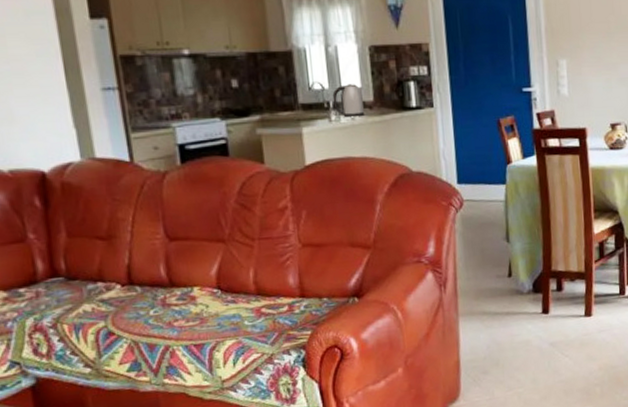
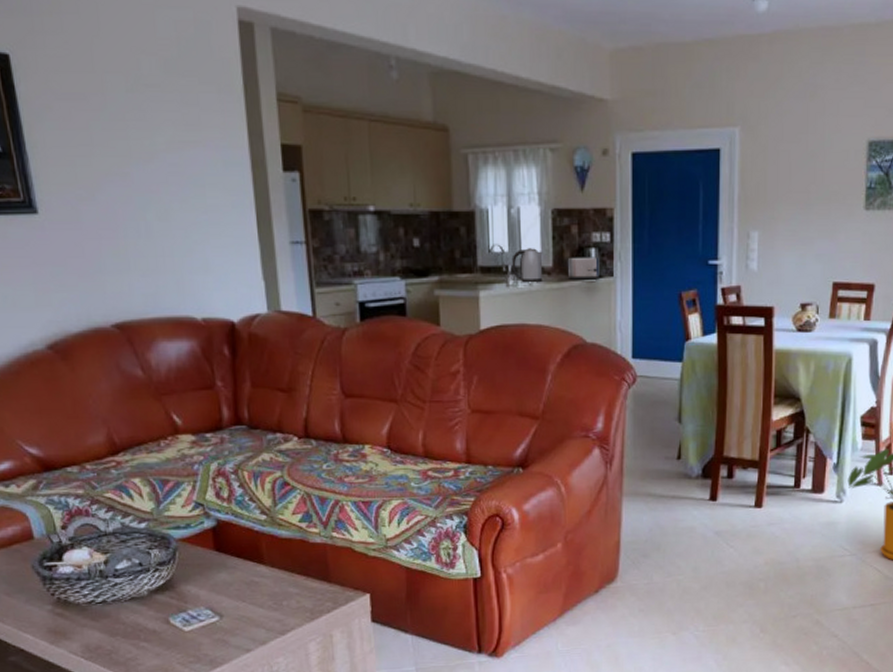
toaster: none [387,89,420,113] -> present [567,256,601,280]

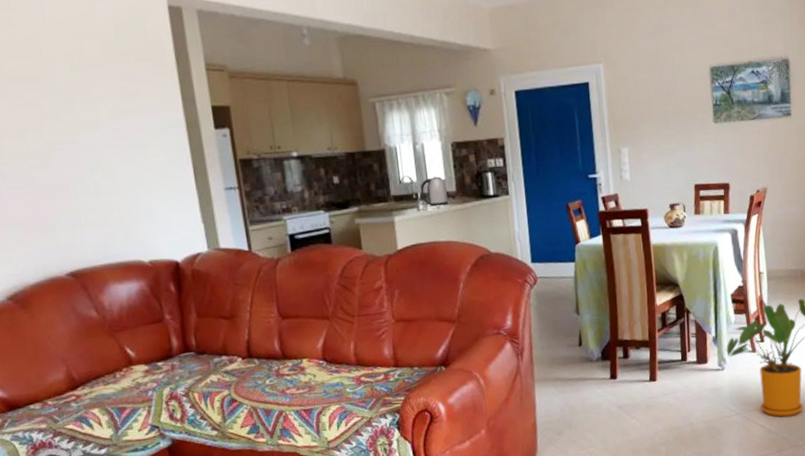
toaster: present [567,256,601,280] -> none [468,179,497,201]

